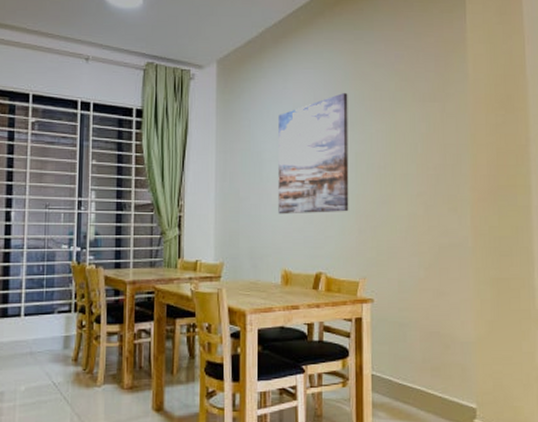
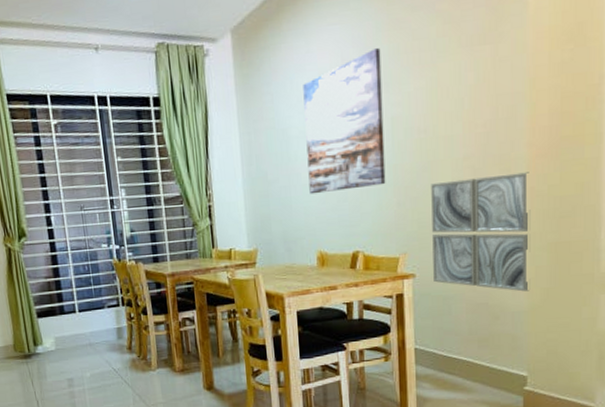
wall art: none [389,213,477,323] -> present [431,172,531,292]

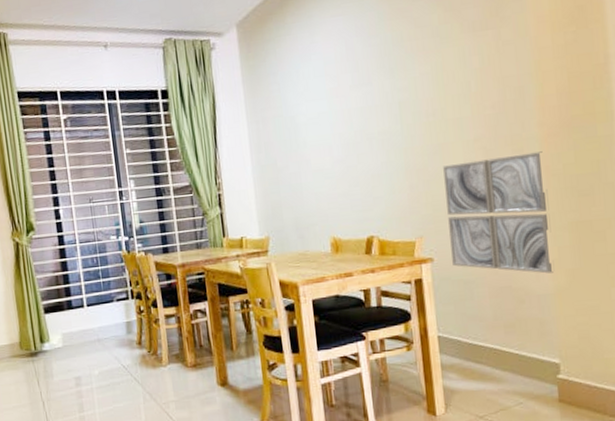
wall art: present [303,48,386,195] -> none [309,36,397,180]

